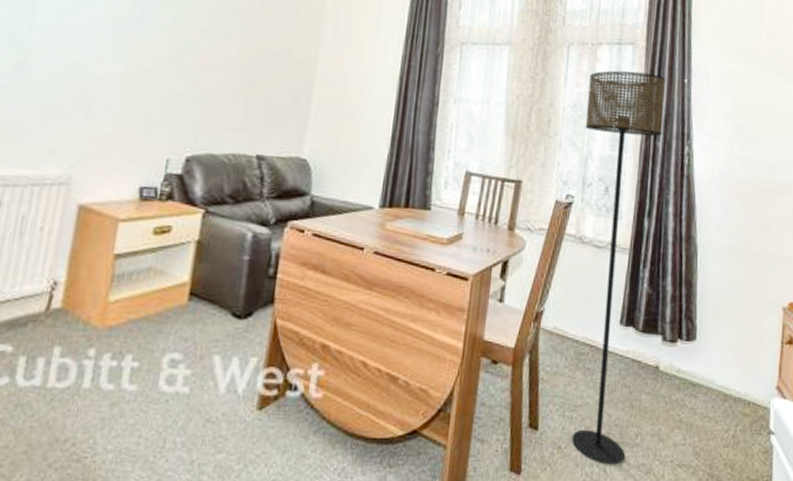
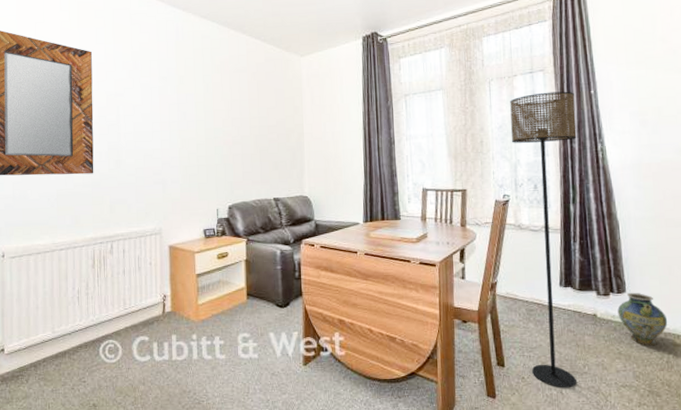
ceramic jug: none [684,340,739,414] -> present [617,292,668,346]

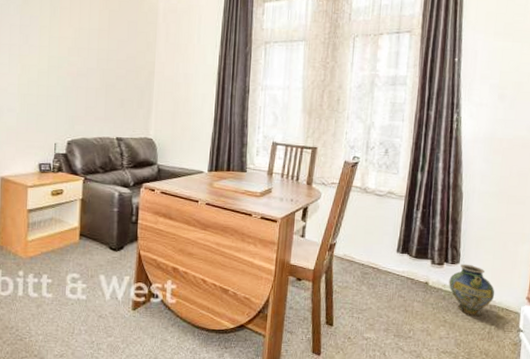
floor lamp: present [510,91,577,388] -> none [359,55,438,351]

